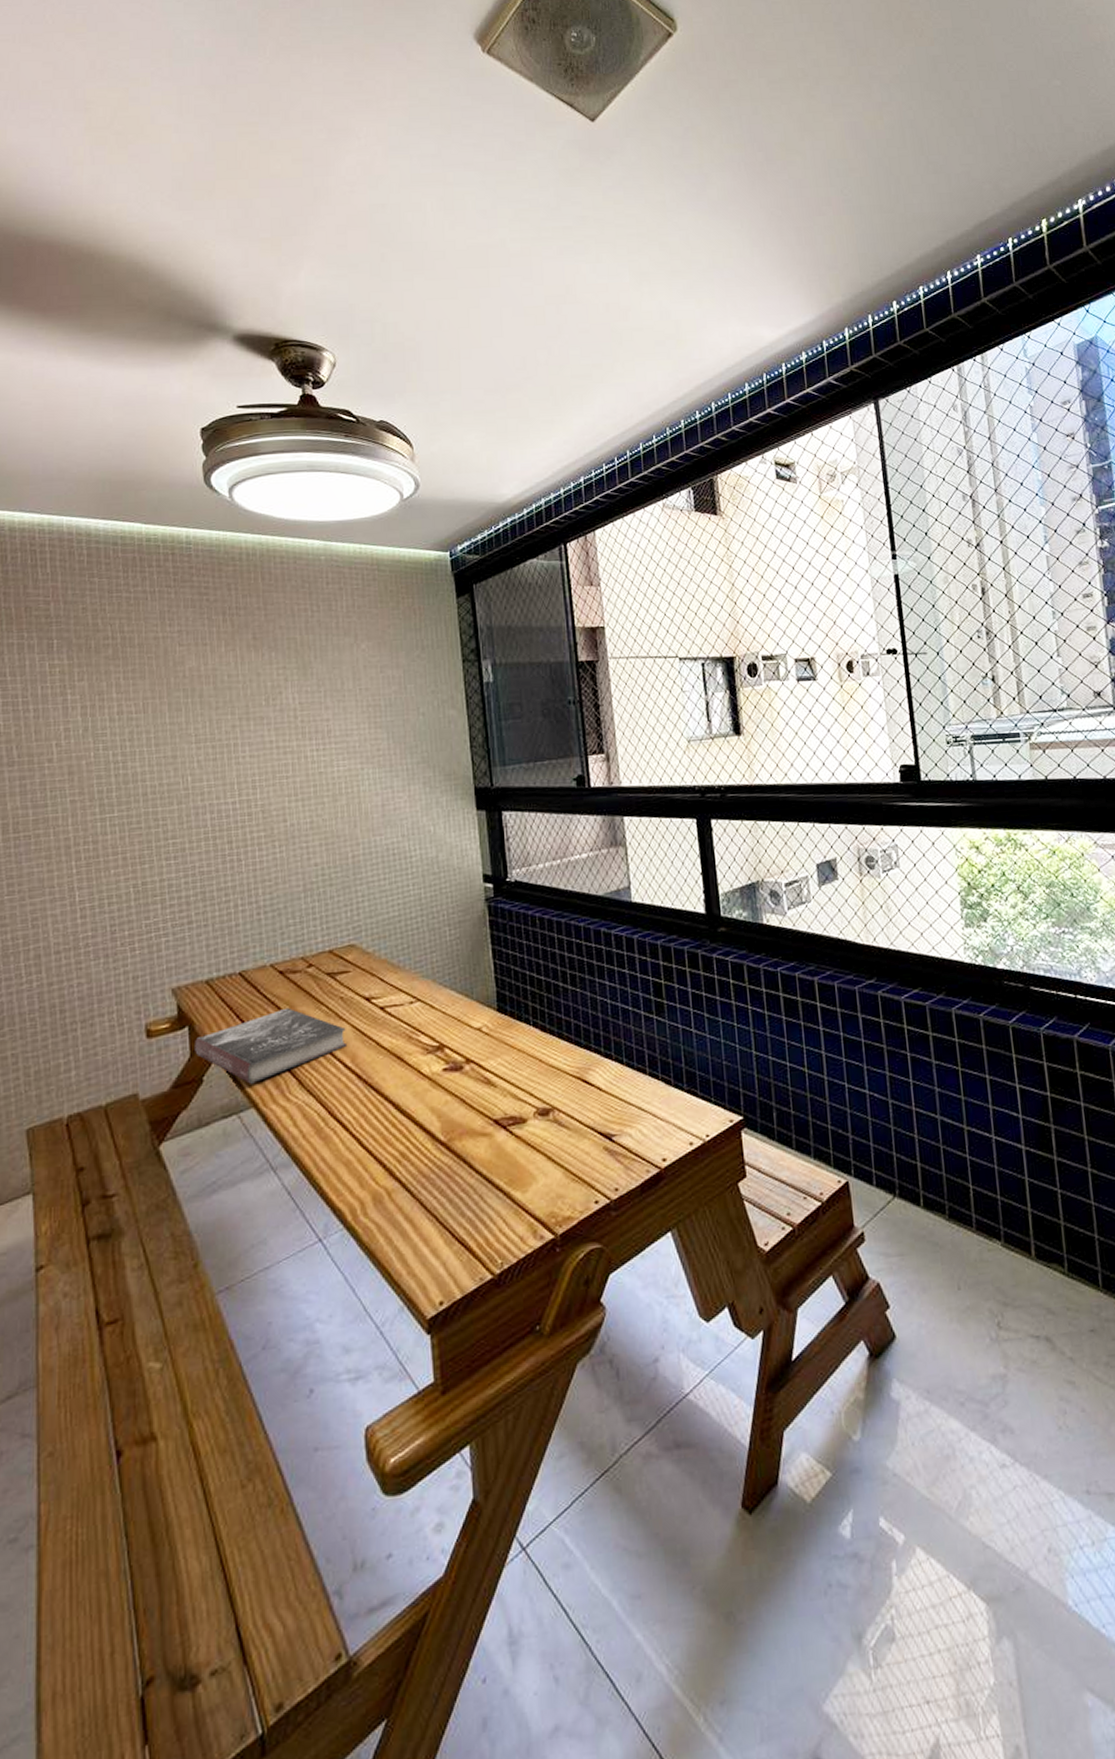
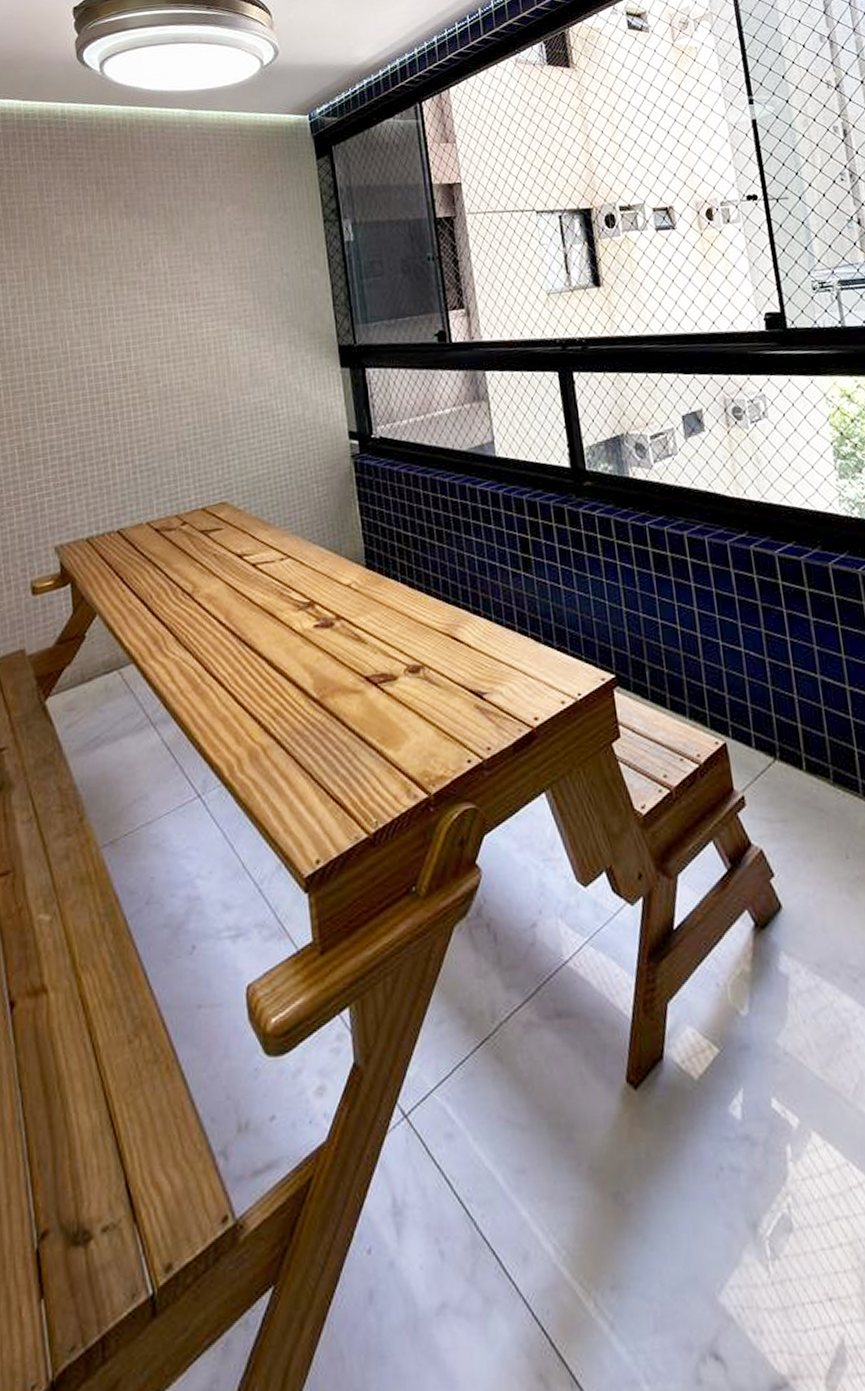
book: present [195,1007,348,1084] -> none [77,564,222,640]

